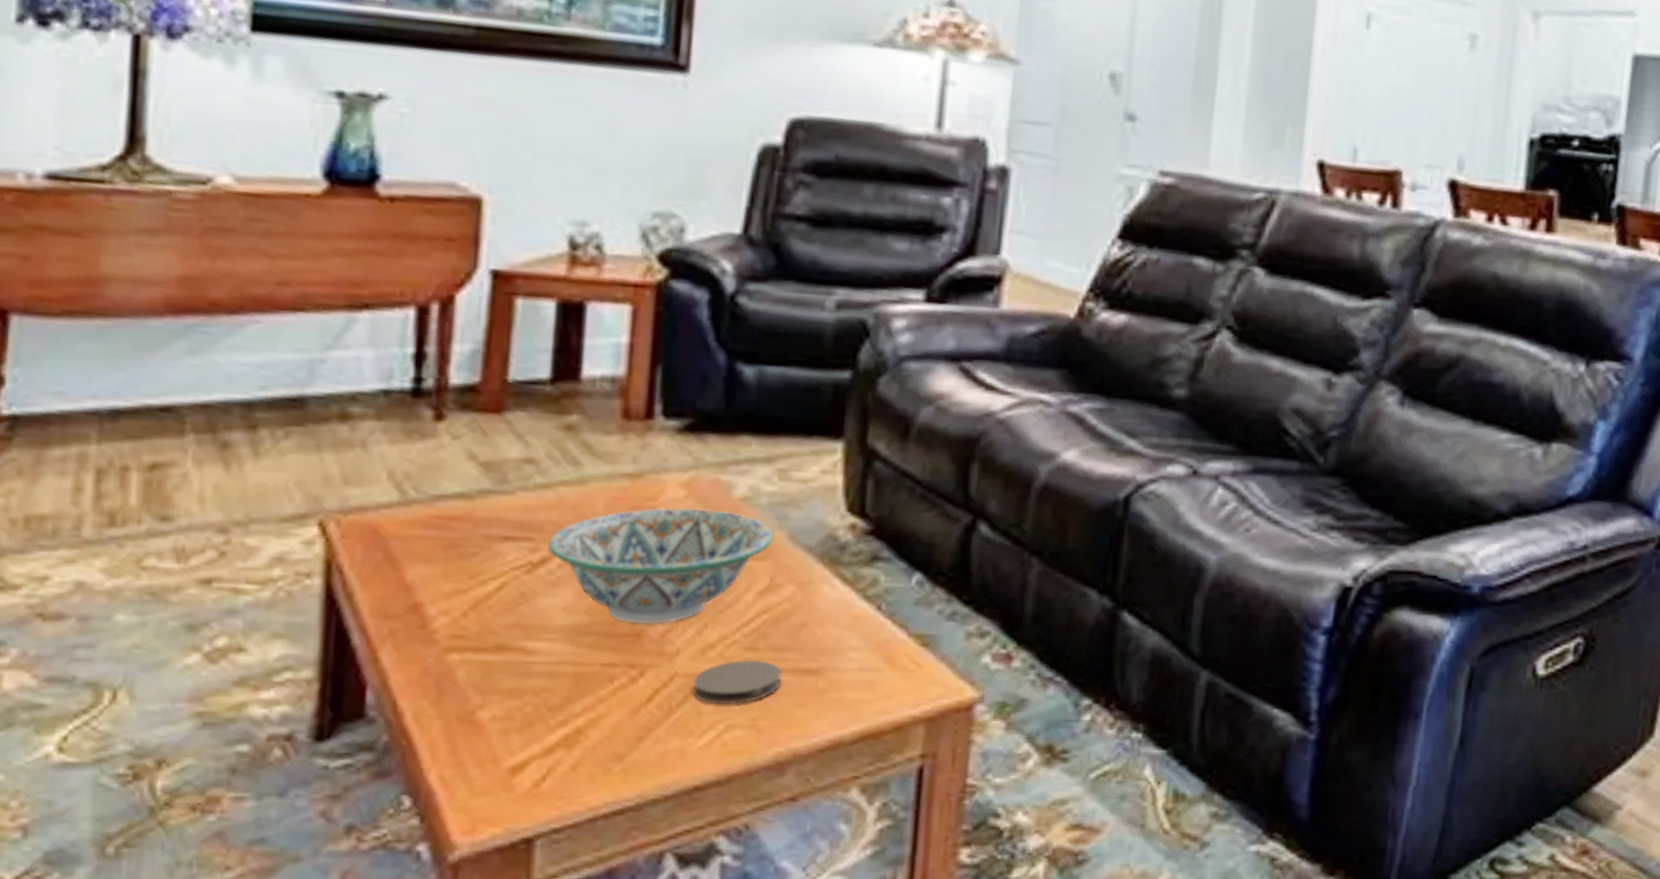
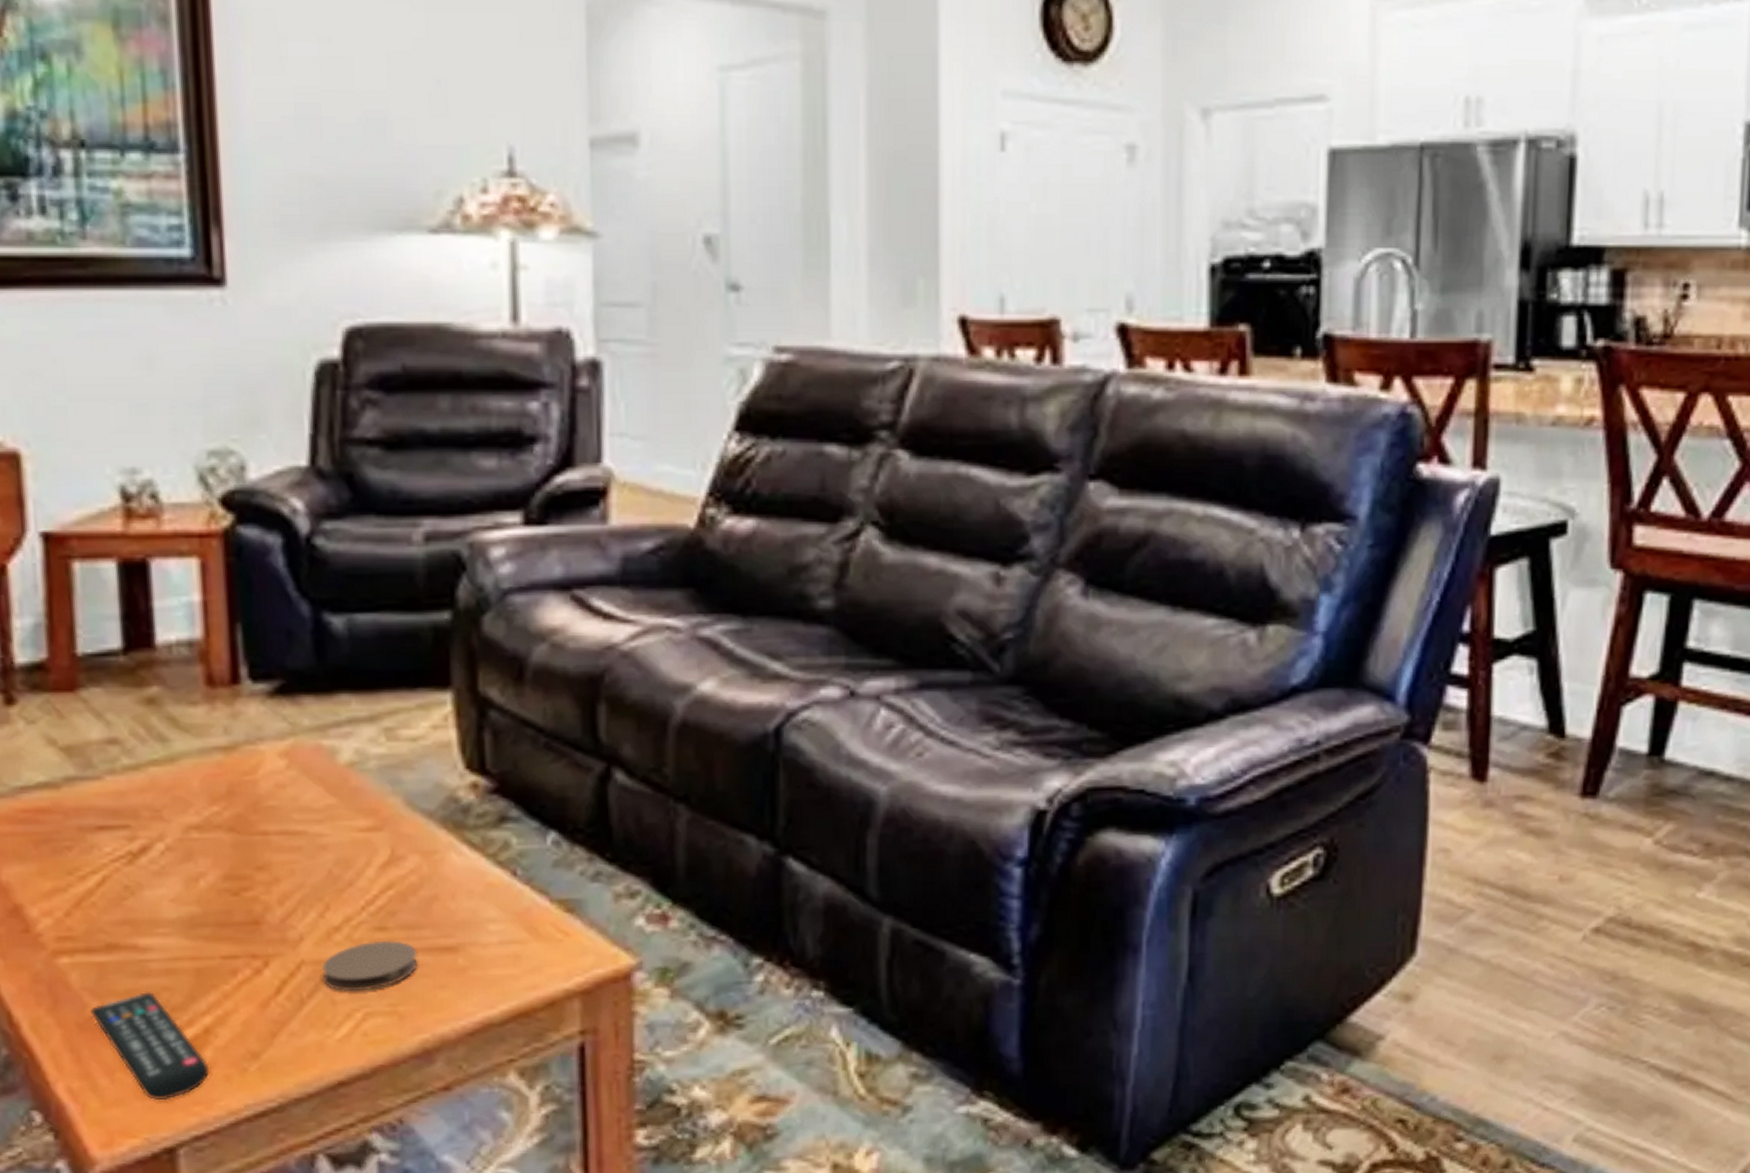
remote control: none [472,691,577,794] -> present [91,992,210,1101]
decorative bowl: present [548,507,774,625] -> none [146,779,389,910]

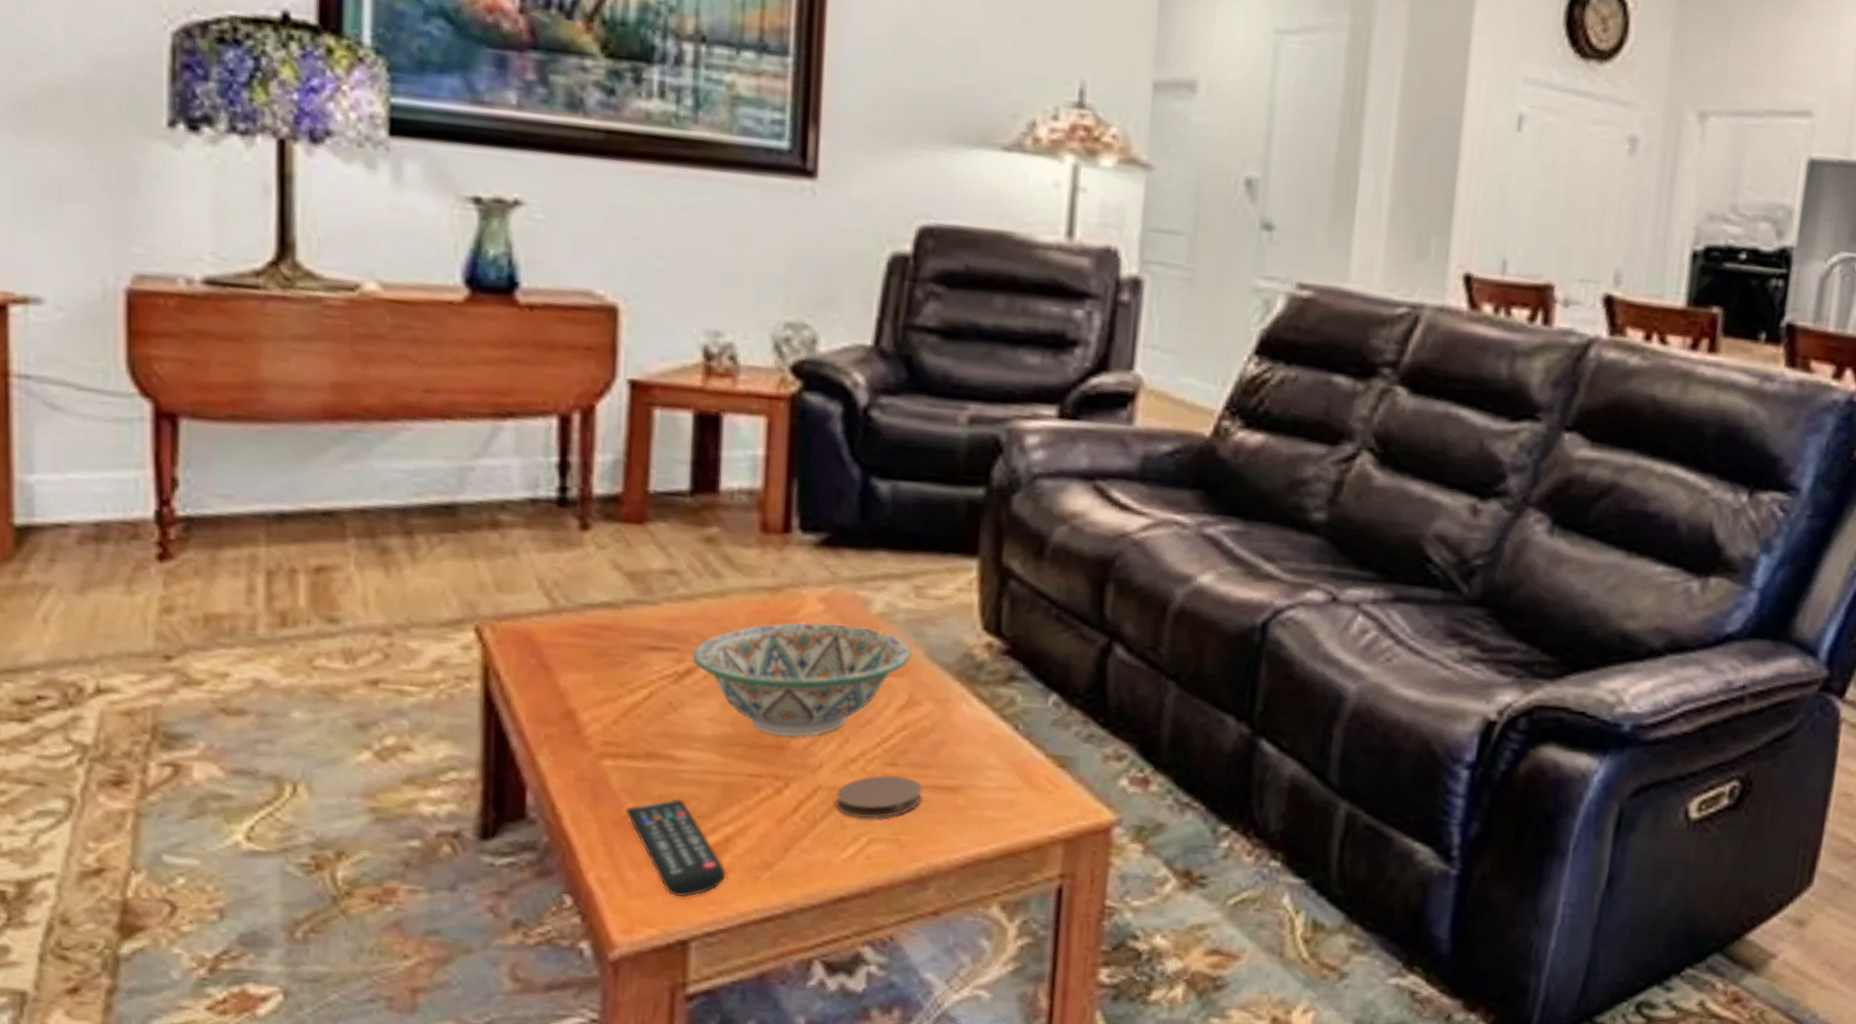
decorative bowl: none [146,779,389,910] -> present [693,621,912,738]

